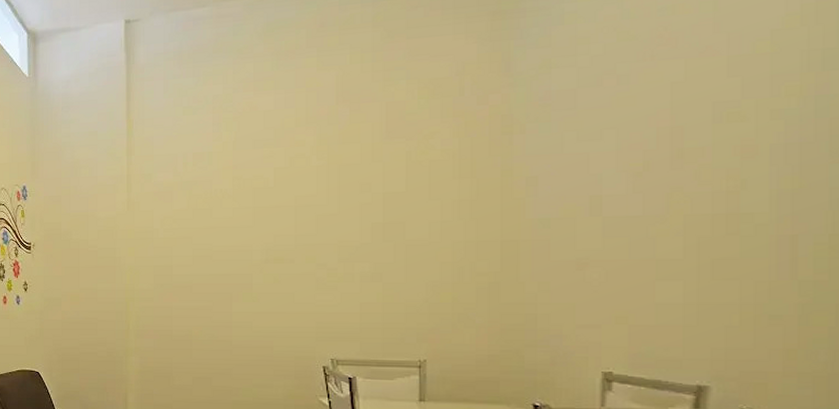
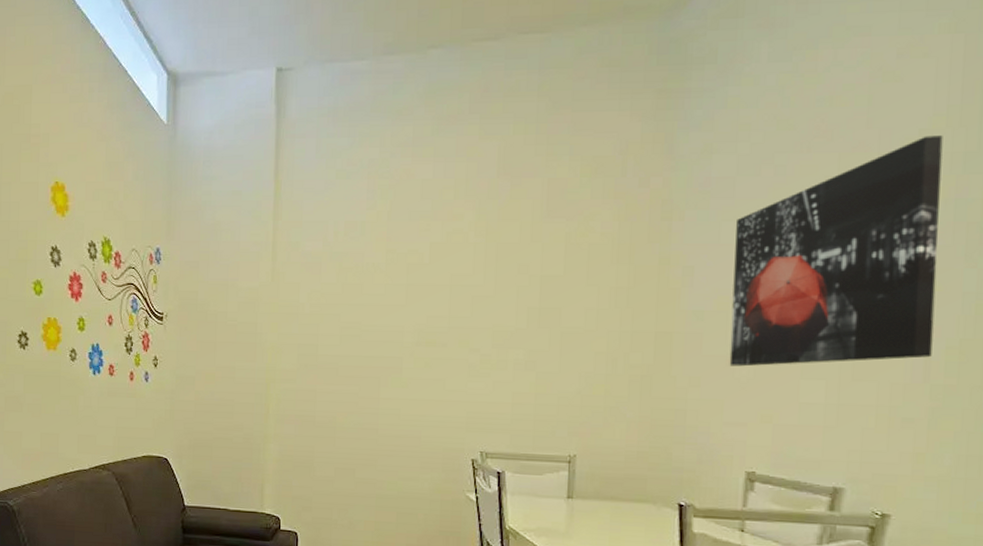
wall art: none [579,34,799,271] -> present [729,135,943,367]

